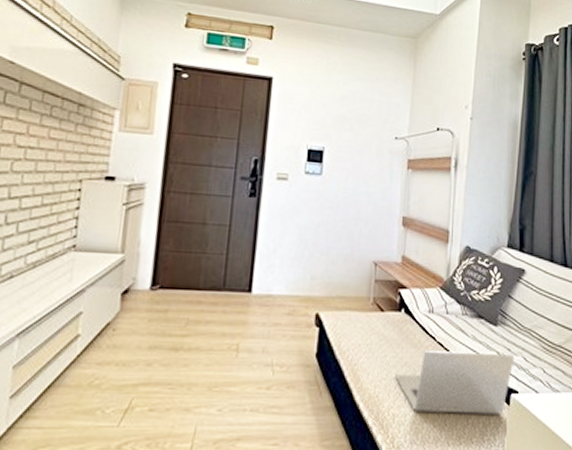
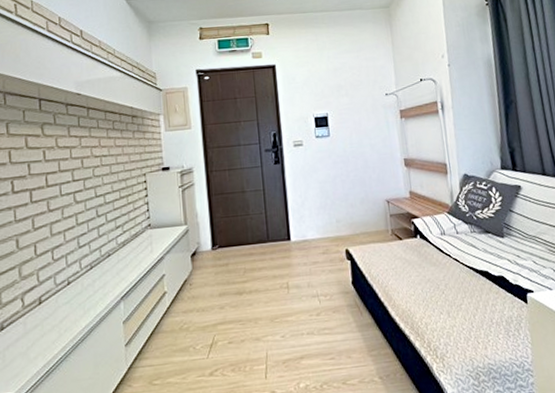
laptop: present [395,351,515,414] -> none [421,260,525,319]

